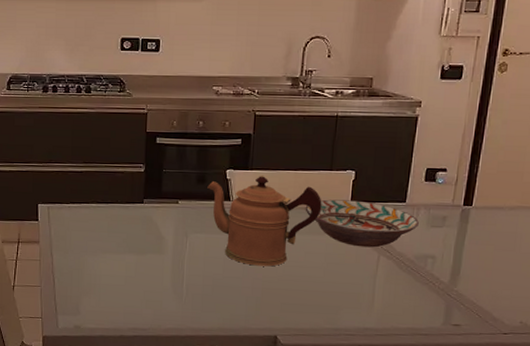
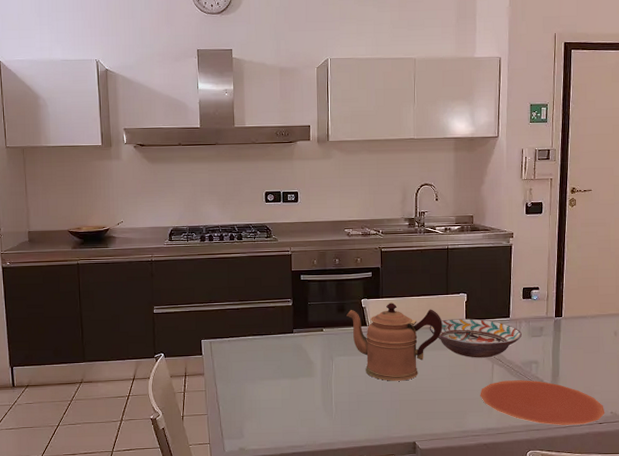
plate: none [359,275,513,333] -> present [480,380,605,425]

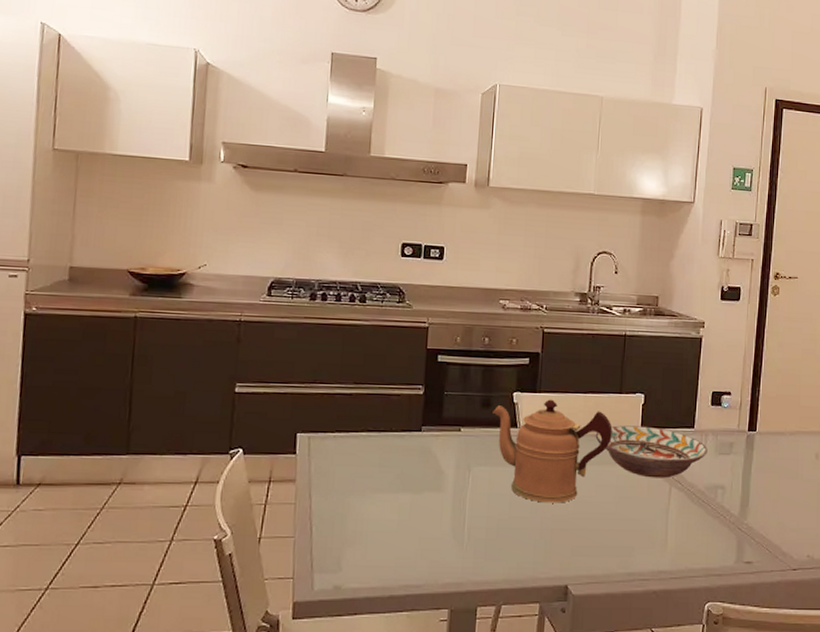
plate: present [480,380,605,425] -> none [652,509,801,570]

